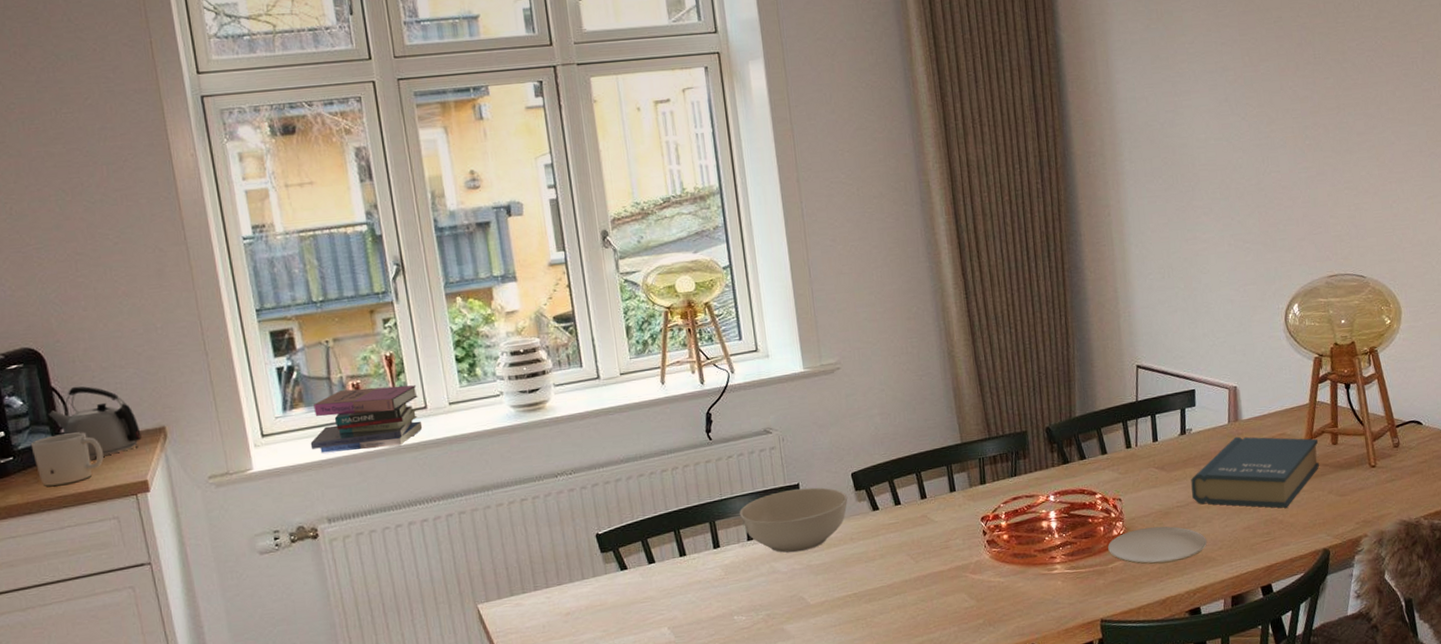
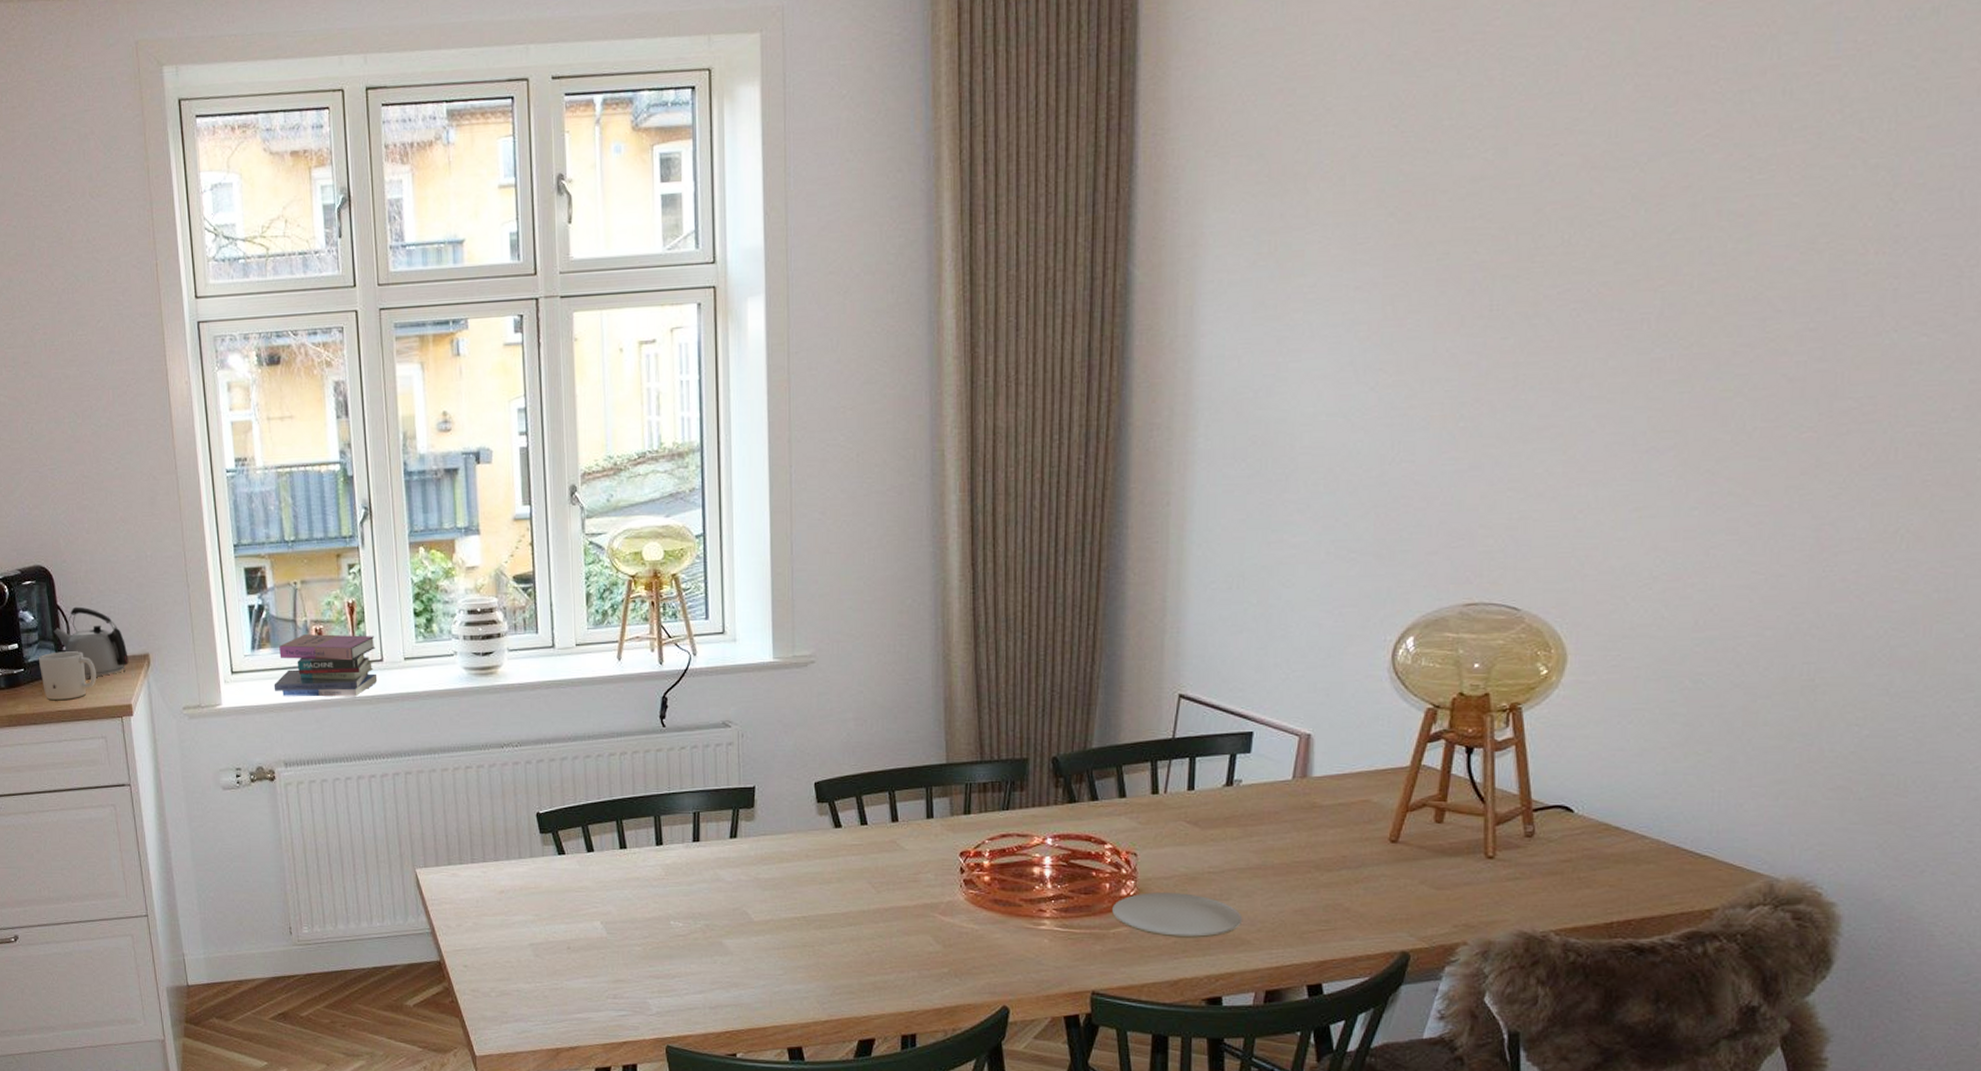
bowl: present [739,487,848,553] -> none [686,793,808,861]
book: present [1191,436,1320,508] -> none [1231,796,1415,893]

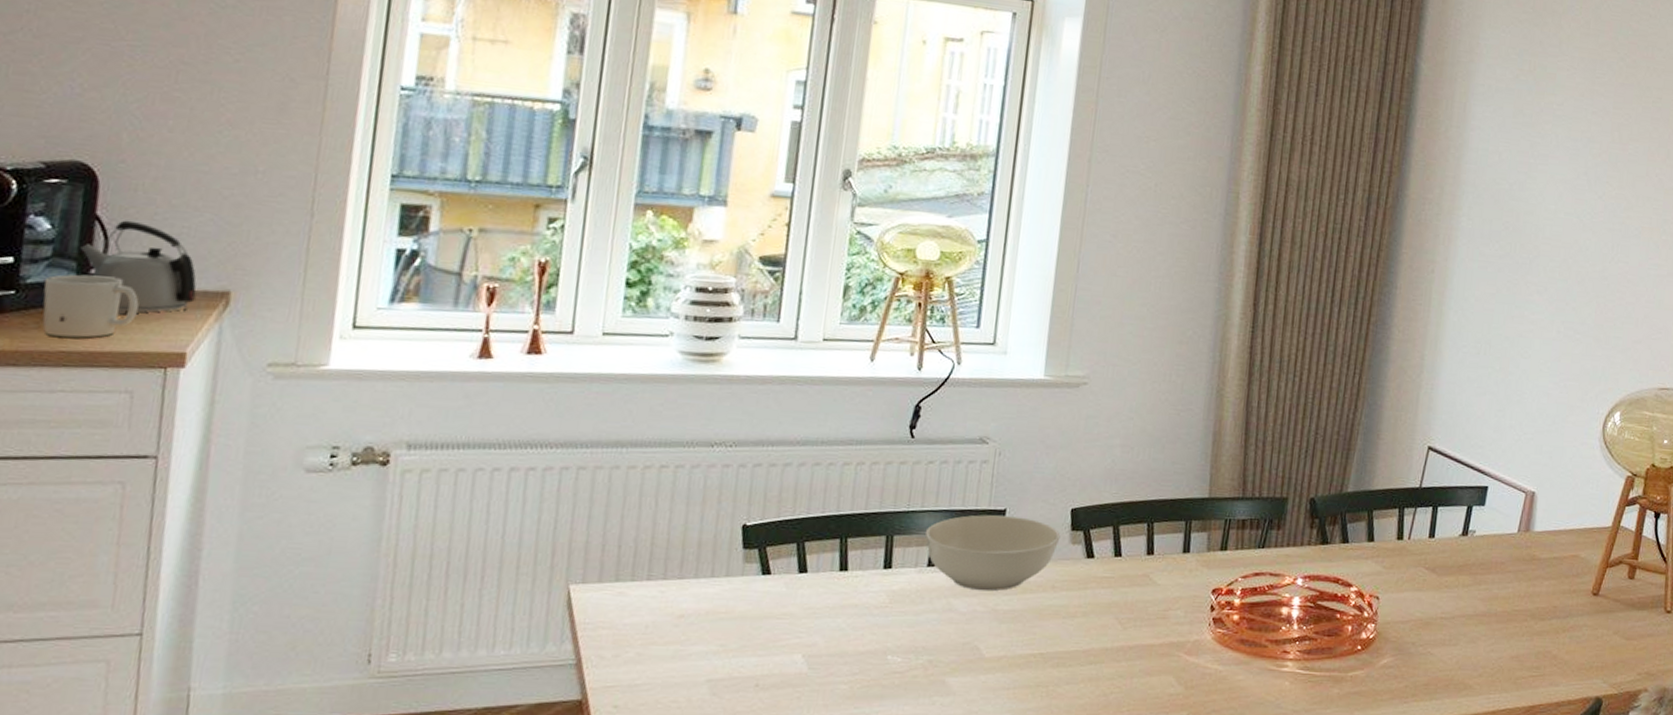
books: present [274,634,378,697] -> none [411,292,568,372]
bowl: none [686,793,808,861] -> present [924,514,1061,591]
plate: present [1112,893,1243,938] -> none [1352,636,1468,683]

